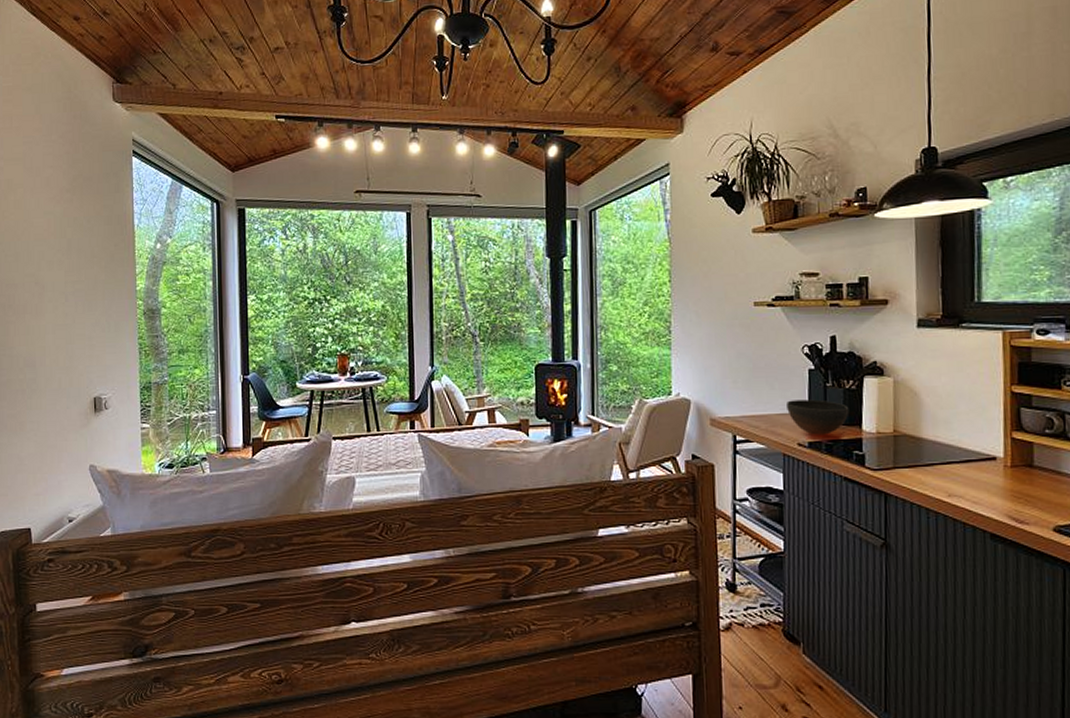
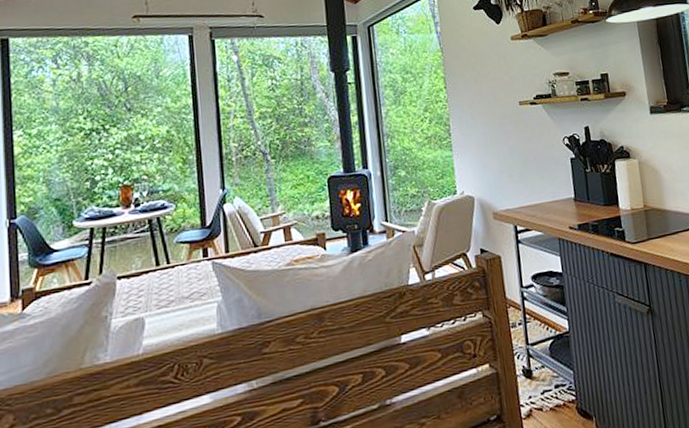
bowl: present [787,399,850,435] -> none [556,185,607,218]

